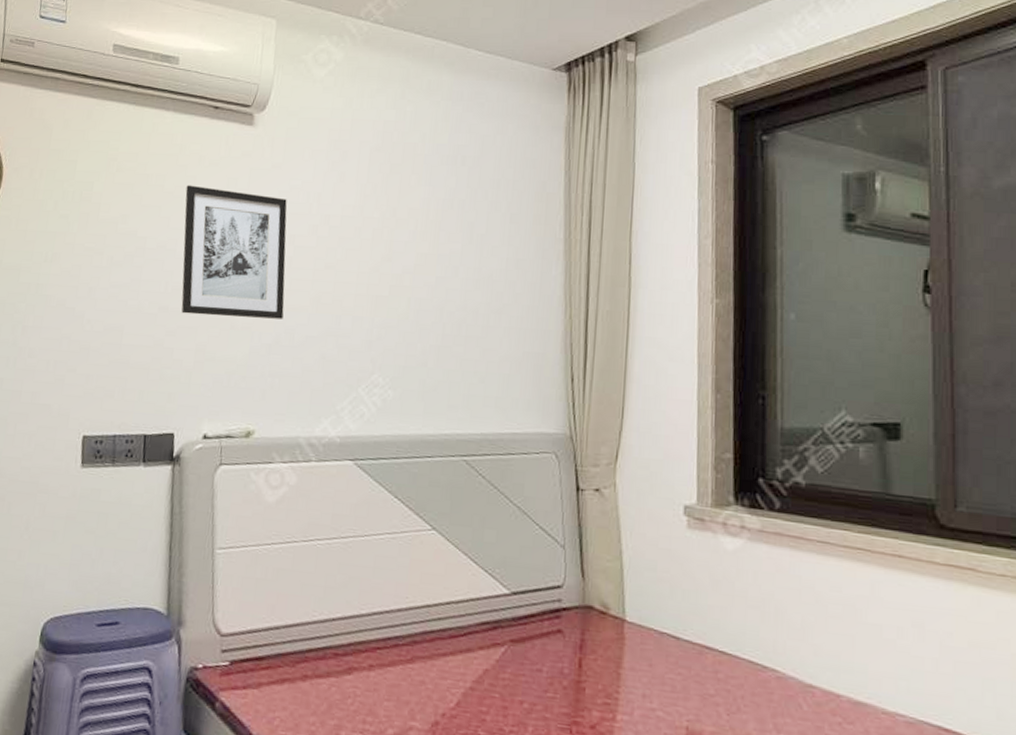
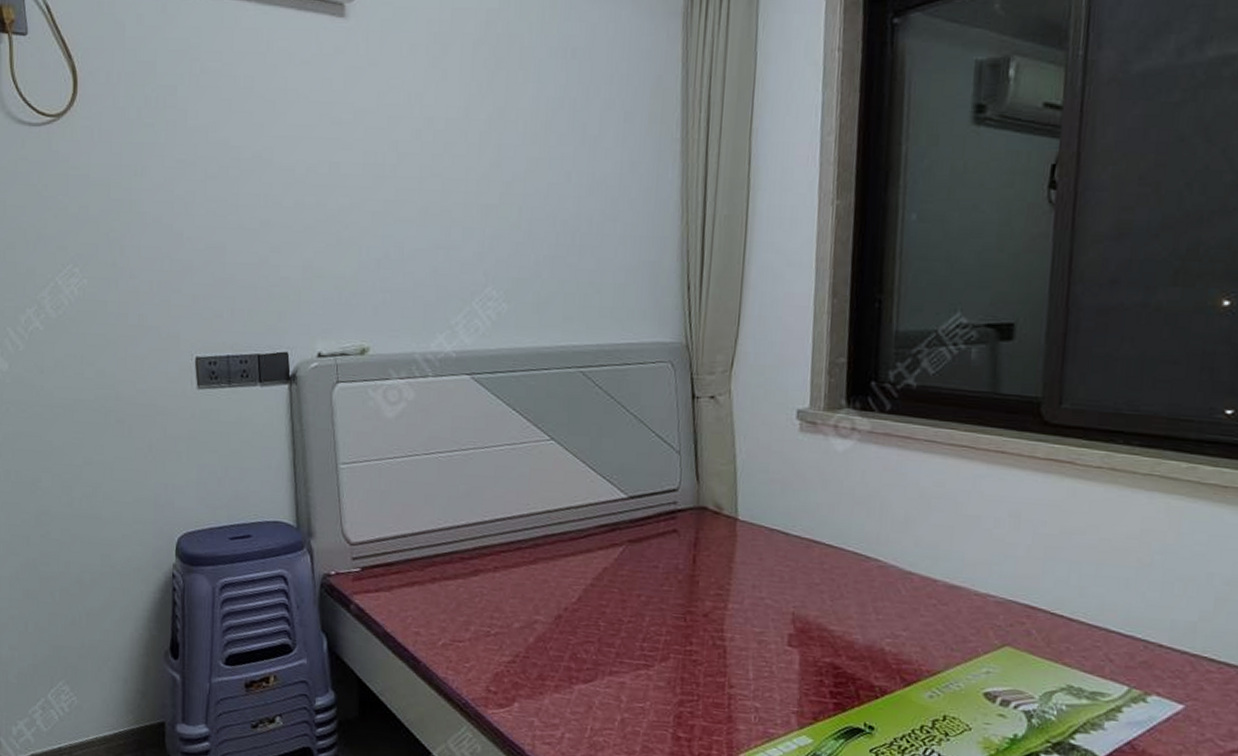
wall art: present [181,185,287,319] -> none [277,87,391,232]

